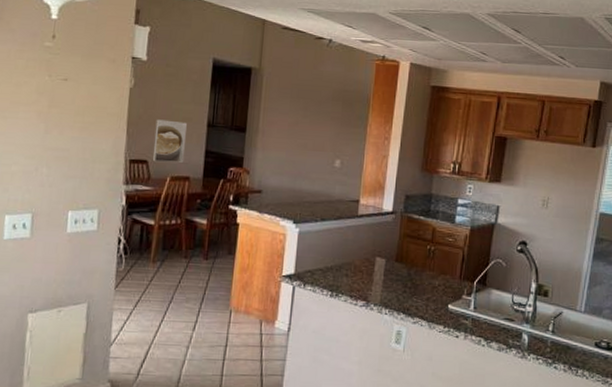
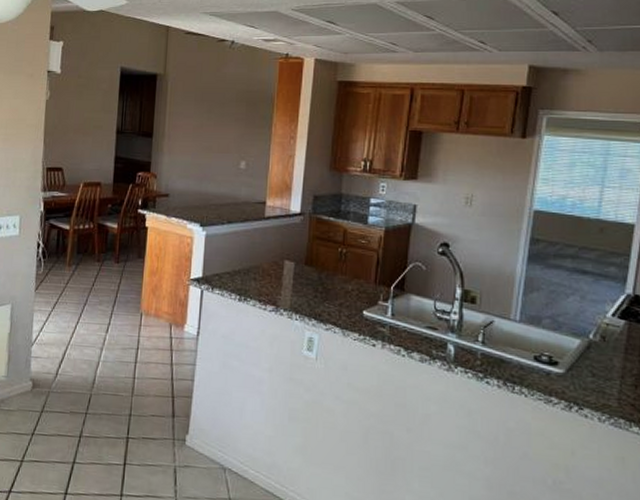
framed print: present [152,119,187,163] -> none [66,128,98,170]

